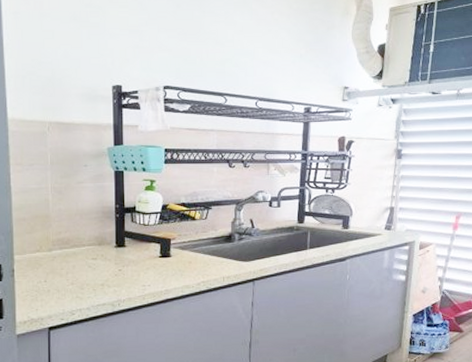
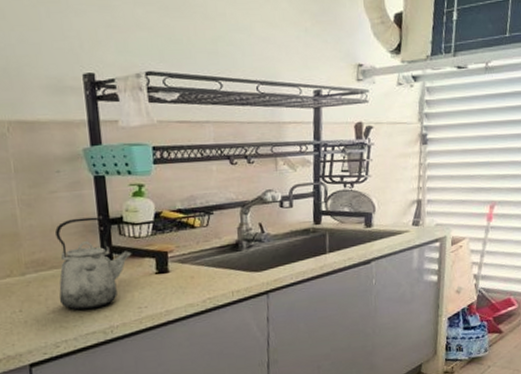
kettle: none [77,205,141,284] -> present [55,217,132,310]

